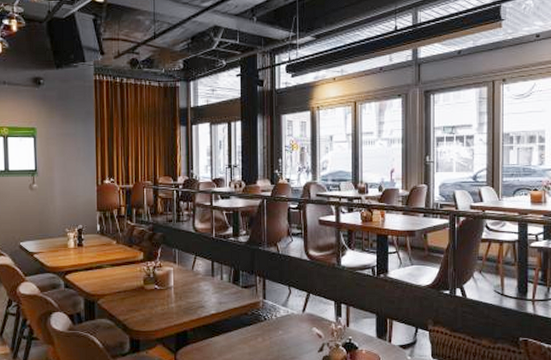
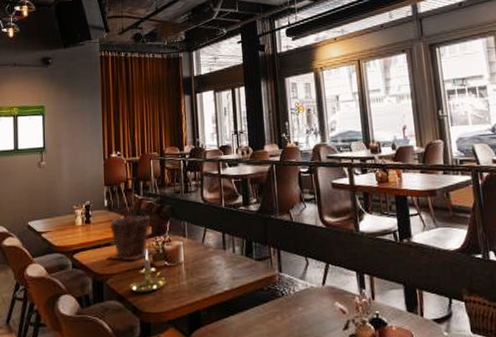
plant pot: none [98,241,147,283] -> present [106,215,156,261]
candle holder: none [120,272,158,313] -> present [129,248,168,293]

